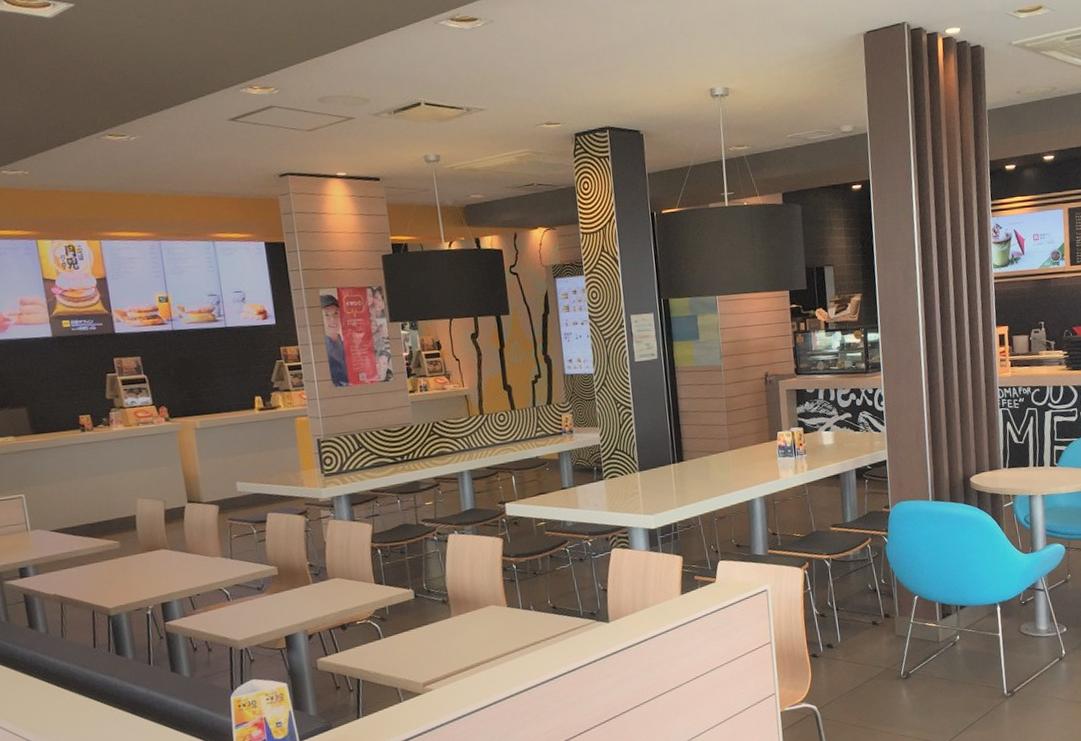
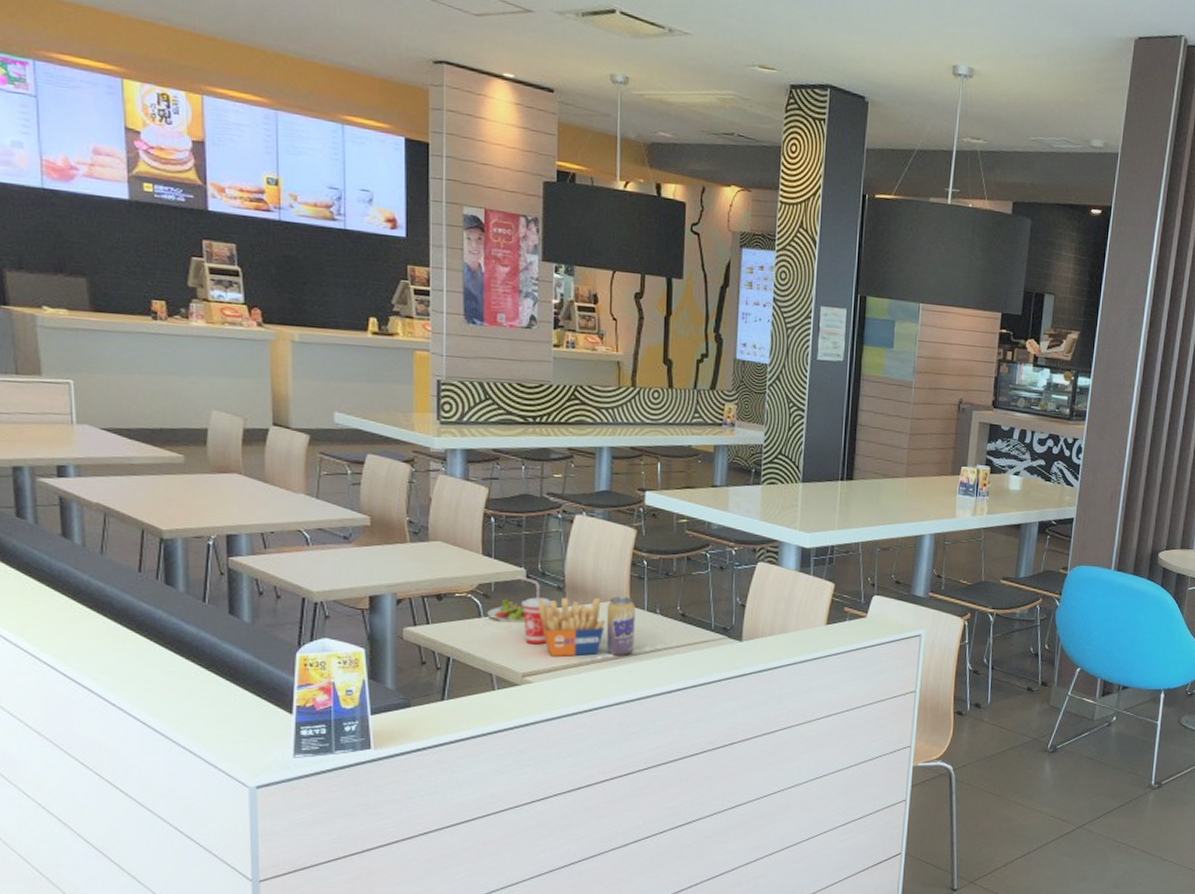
salad plate: none [386,619,420,640] -> present [487,599,526,623]
beverage cup: none [406,596,440,656] -> present [516,576,551,645]
french fries: none [427,605,489,664] -> present [538,597,606,657]
pop: none [487,599,516,654] -> present [606,596,635,656]

